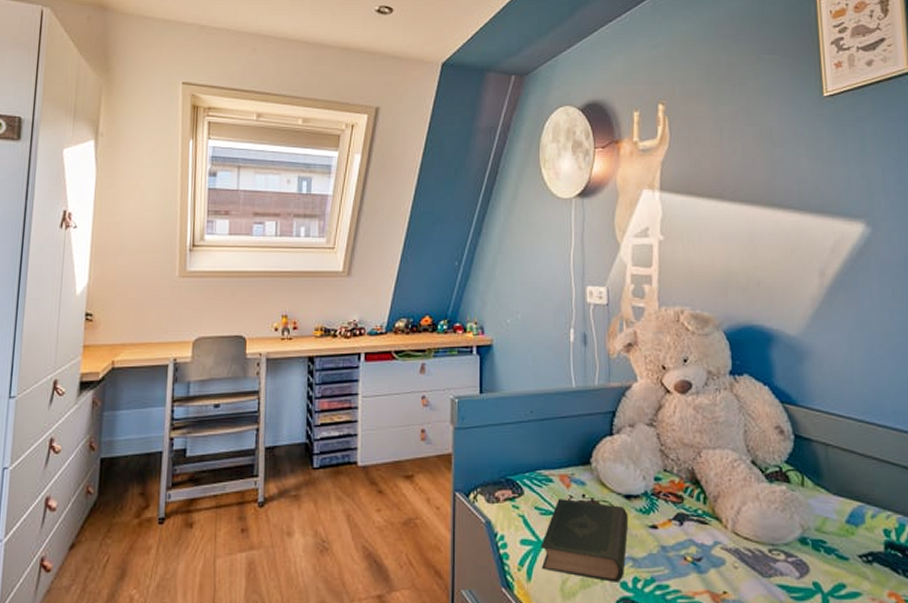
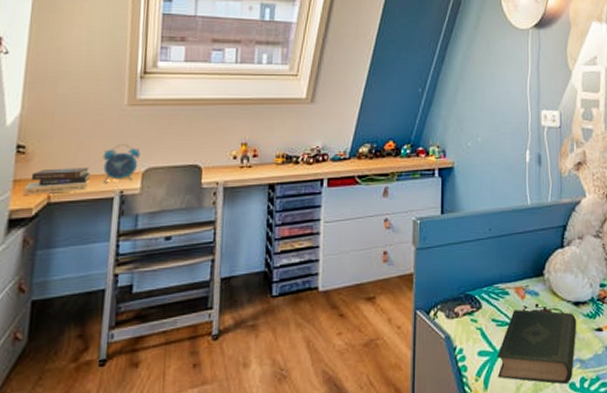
books: none [91,335,147,361] -> present [22,167,90,196]
alarm clock: none [158,314,191,351] -> present [102,144,141,183]

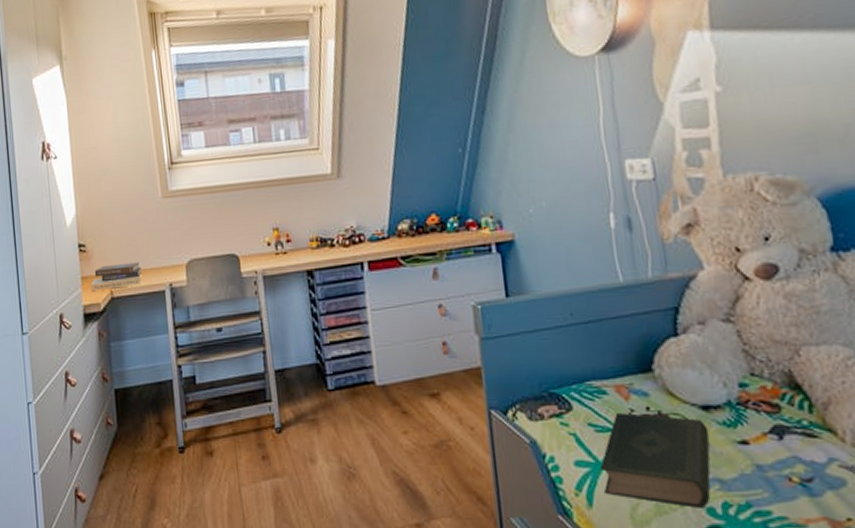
alarm clock: present [102,144,141,183] -> none [149,237,182,277]

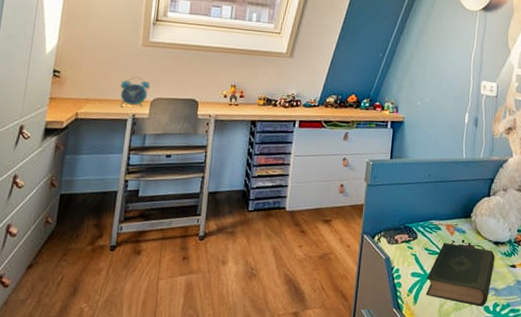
books: present [90,262,142,292] -> none [56,91,110,112]
alarm clock: none [149,237,182,277] -> present [120,77,150,107]

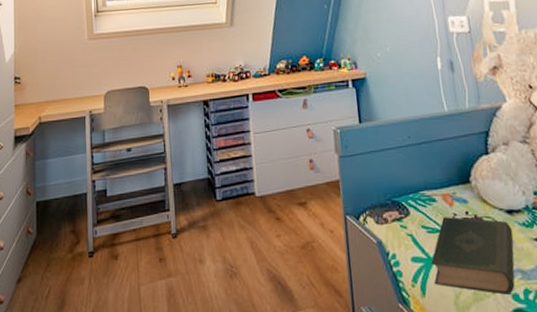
alarm clock: present [120,77,150,107] -> none [74,72,101,105]

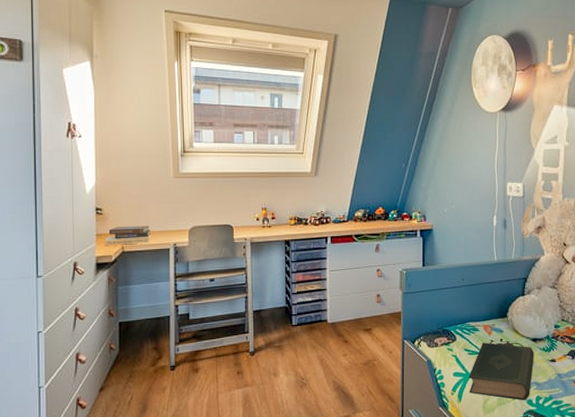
books: none [22,92,67,118] -> present [104,225,151,246]

